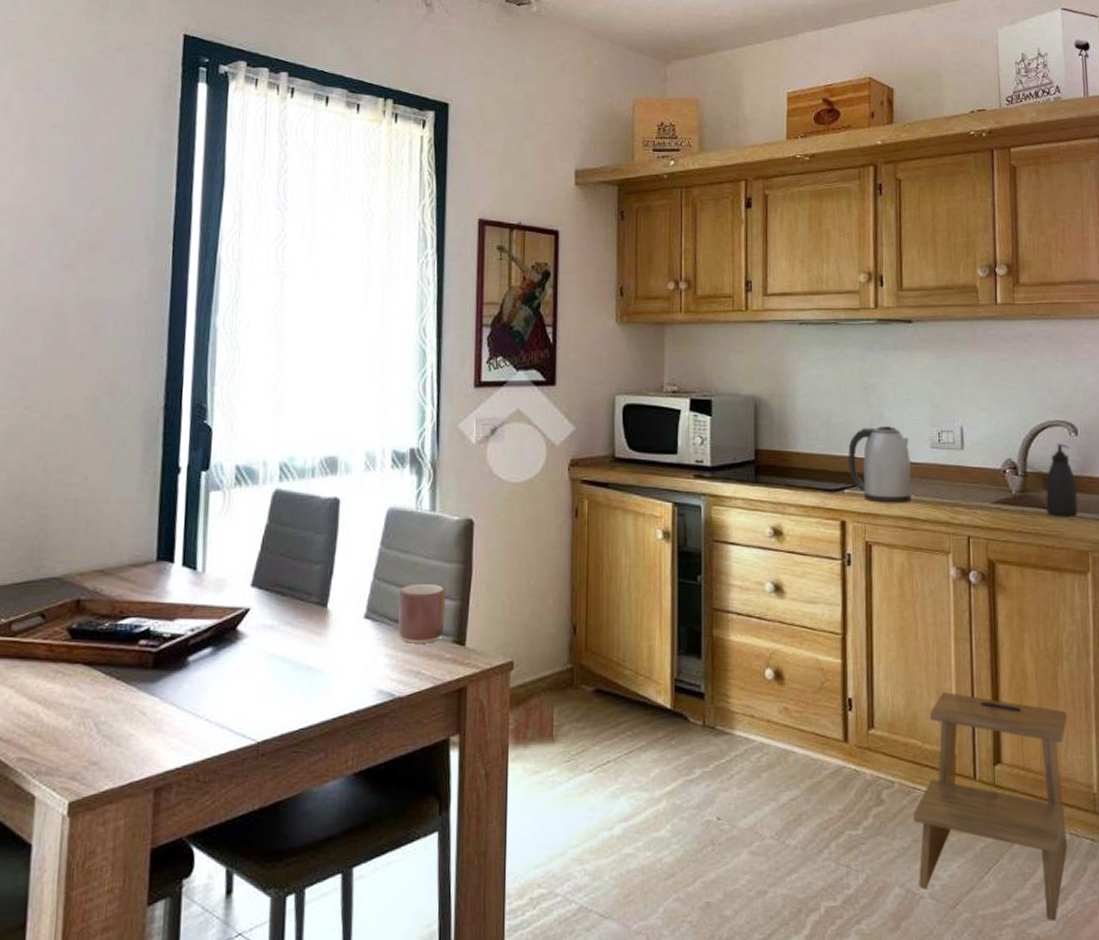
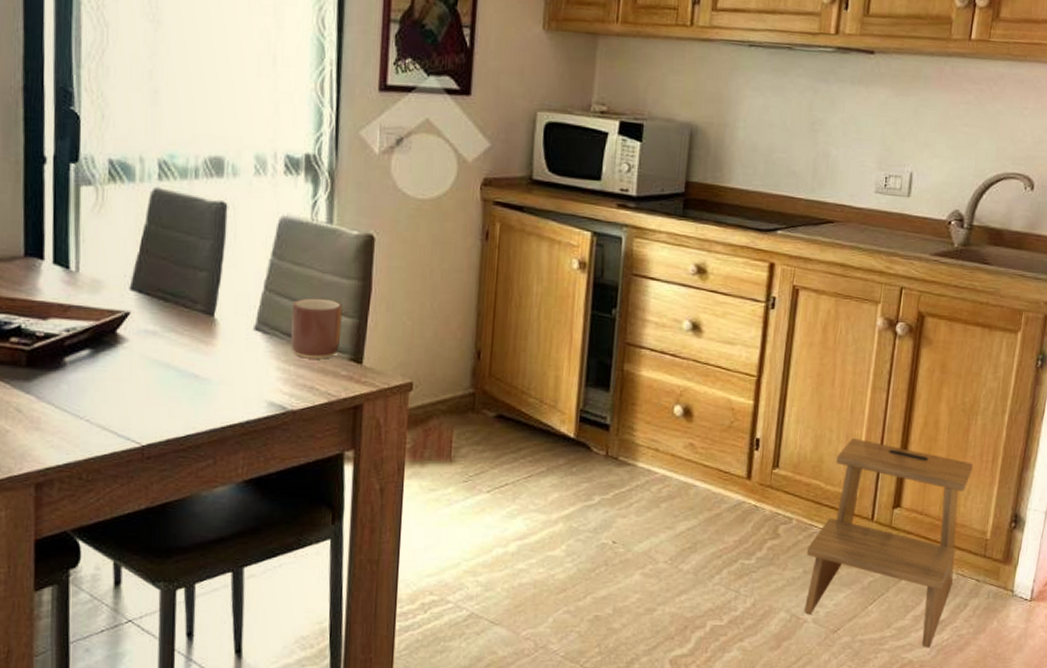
kettle: present [848,426,912,504] -> none [784,166,854,250]
soap dispenser: present [1045,444,1078,519] -> none [987,198,1023,277]

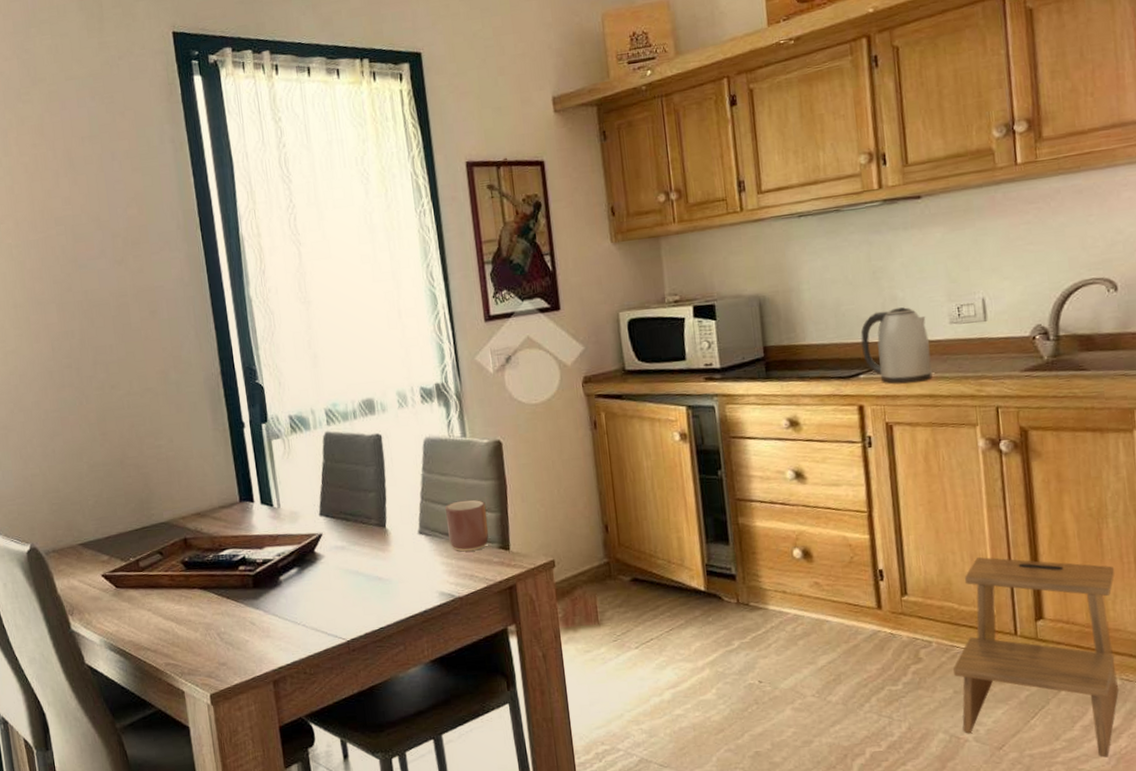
kettle: none [784,166,854,250] -> present [860,307,933,385]

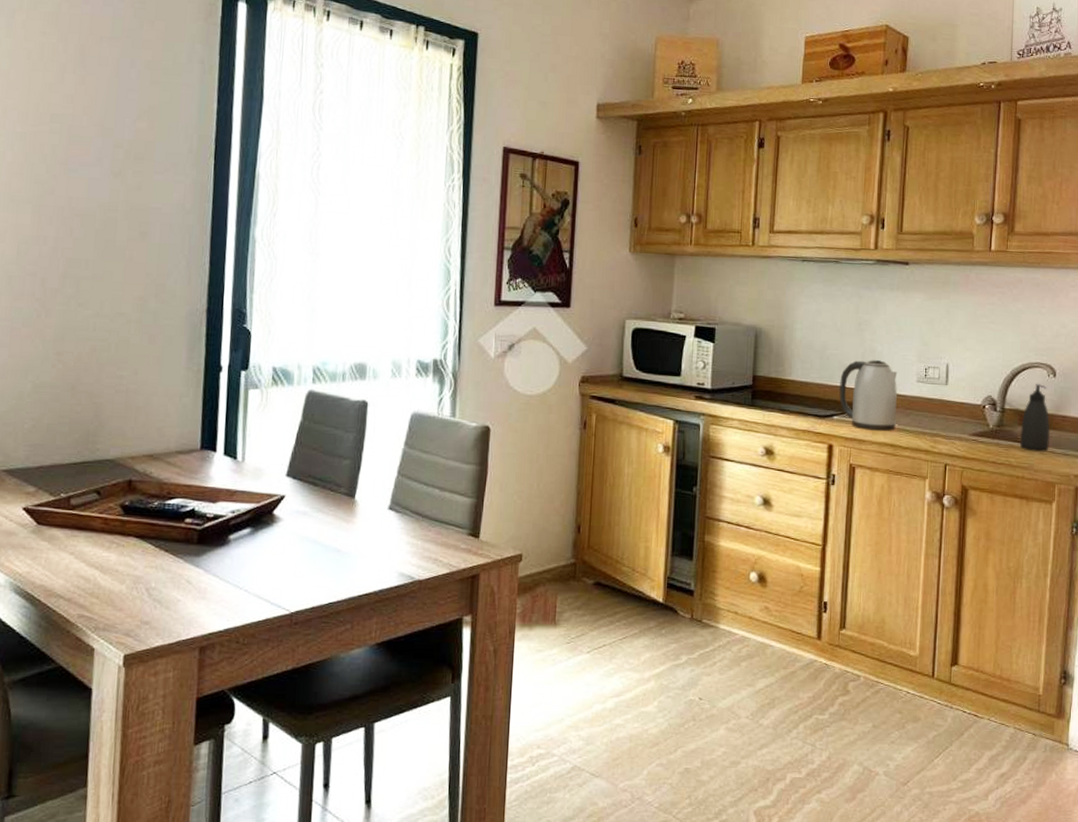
mug: present [444,499,489,552] -> none [418,481,463,534]
step stool: present [953,557,1119,758] -> none [875,601,1022,800]
soap dispenser: none [1082,302,1121,378] -> present [1019,384,1051,453]

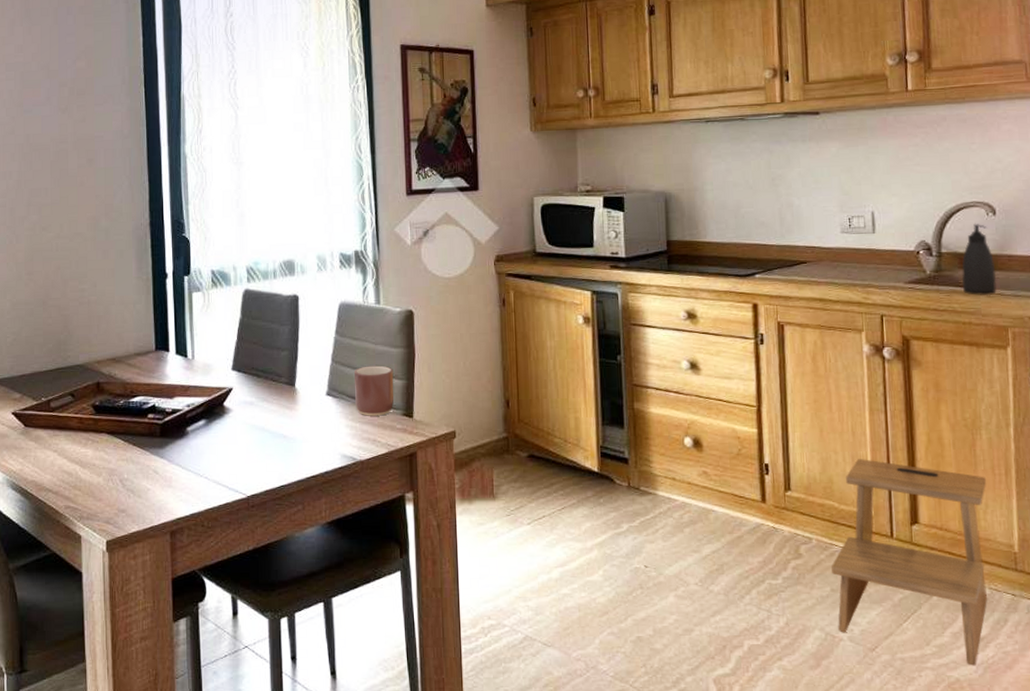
mug: none [418,481,463,534] -> present [353,365,394,416]
kettle: present [839,360,898,432] -> none [758,214,823,287]
step stool: none [875,601,1022,800] -> present [831,459,987,666]

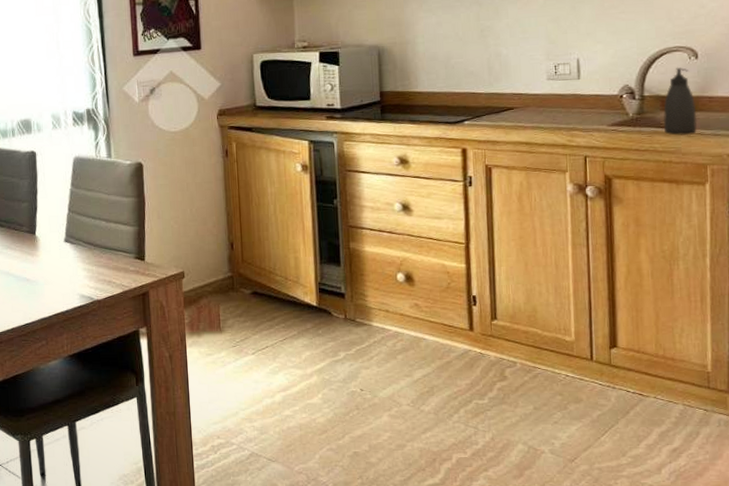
mug: present [353,365,394,416] -> none [89,214,127,260]
step stool: present [831,459,987,666] -> none [534,289,683,474]

